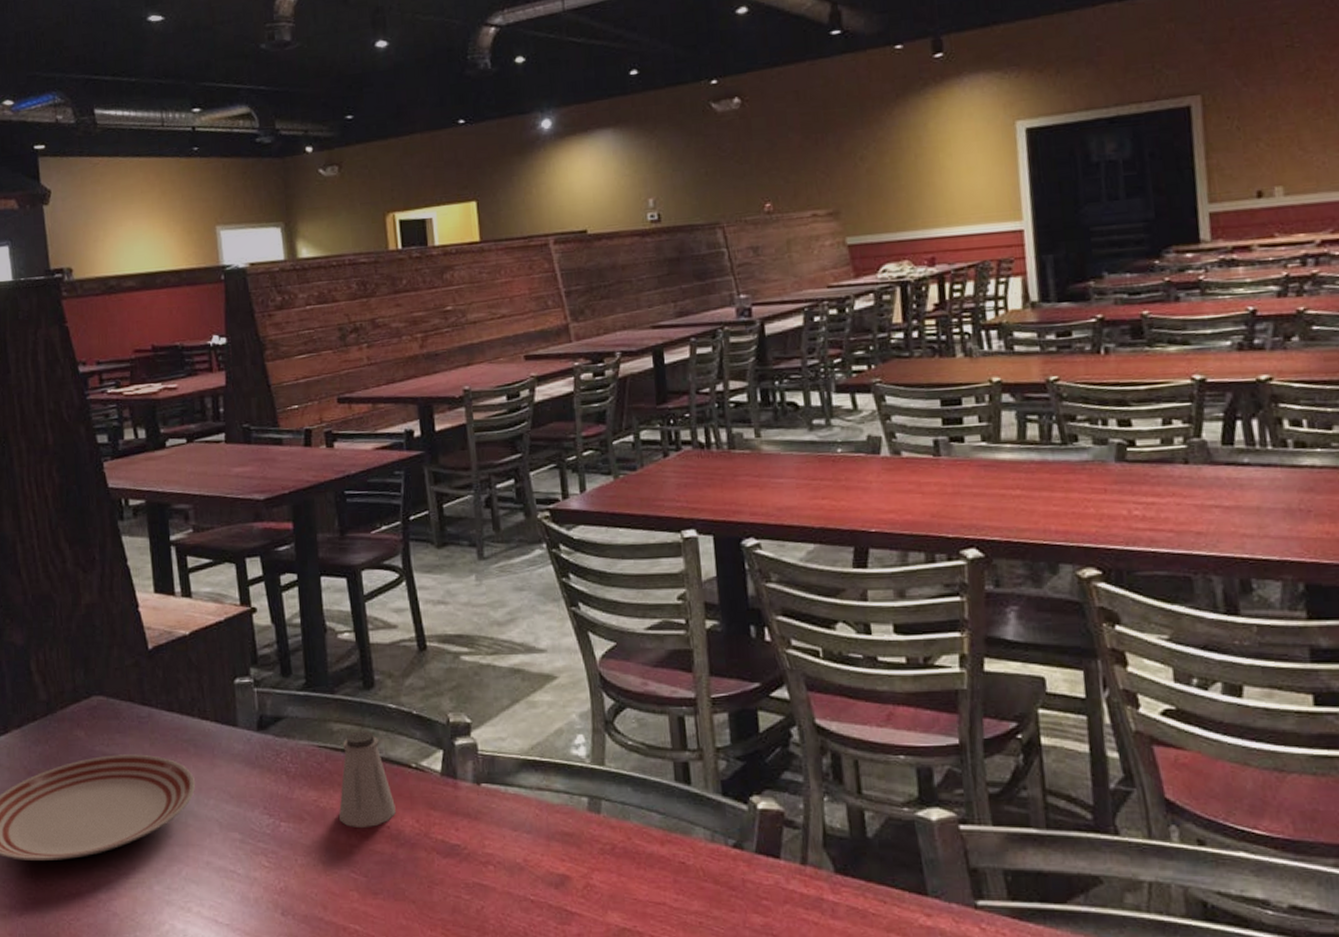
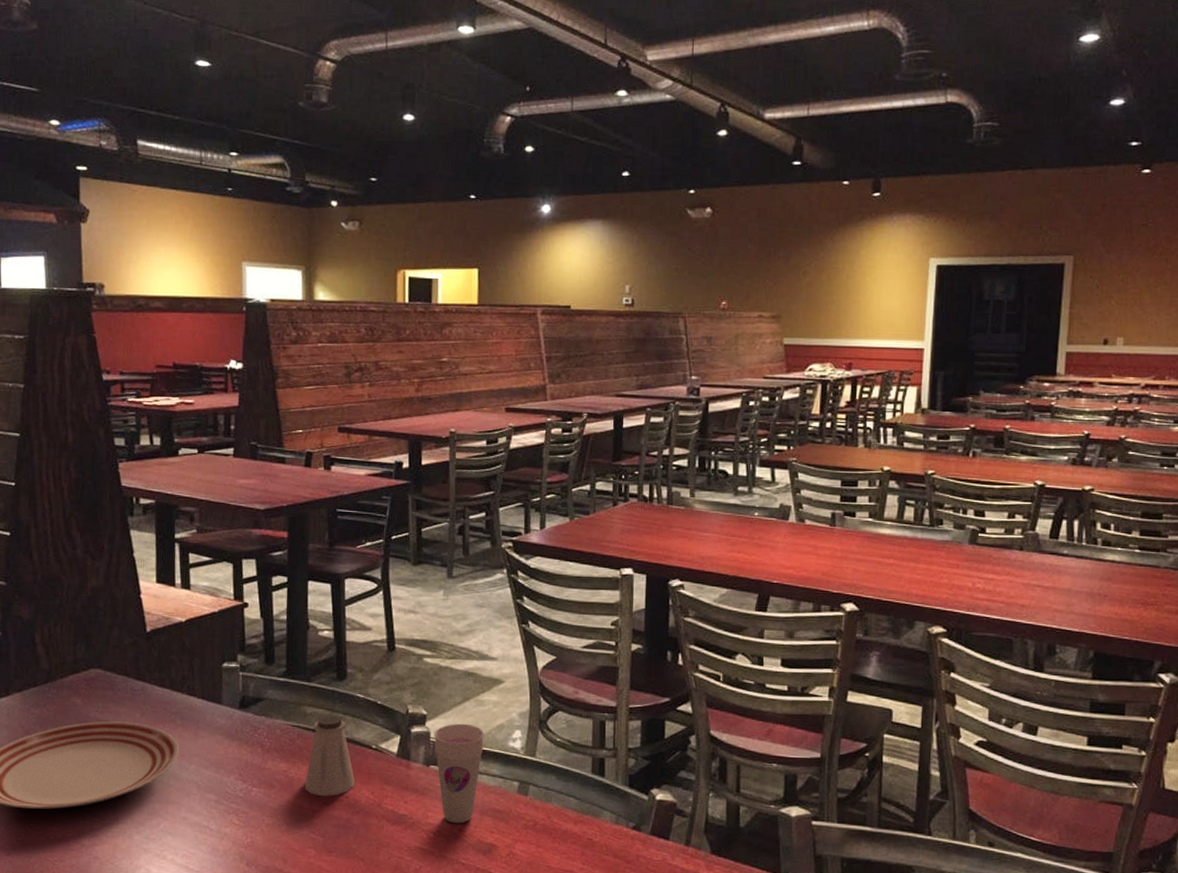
cup: none [481,730,542,852] -> present [433,723,484,824]

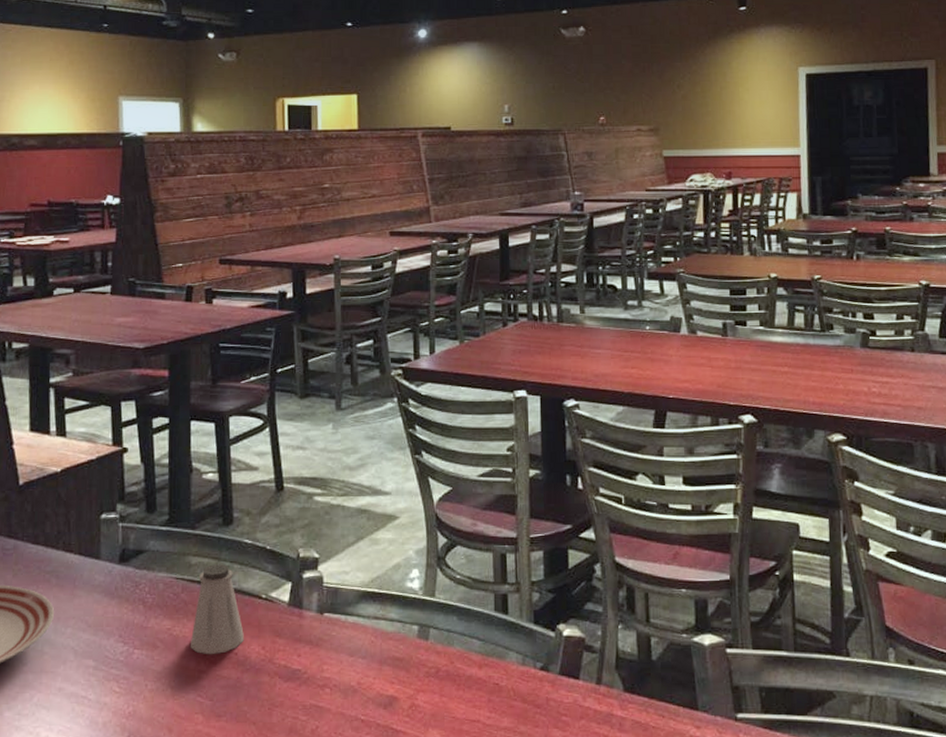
cup: present [433,723,484,824] -> none [327,565,380,676]

